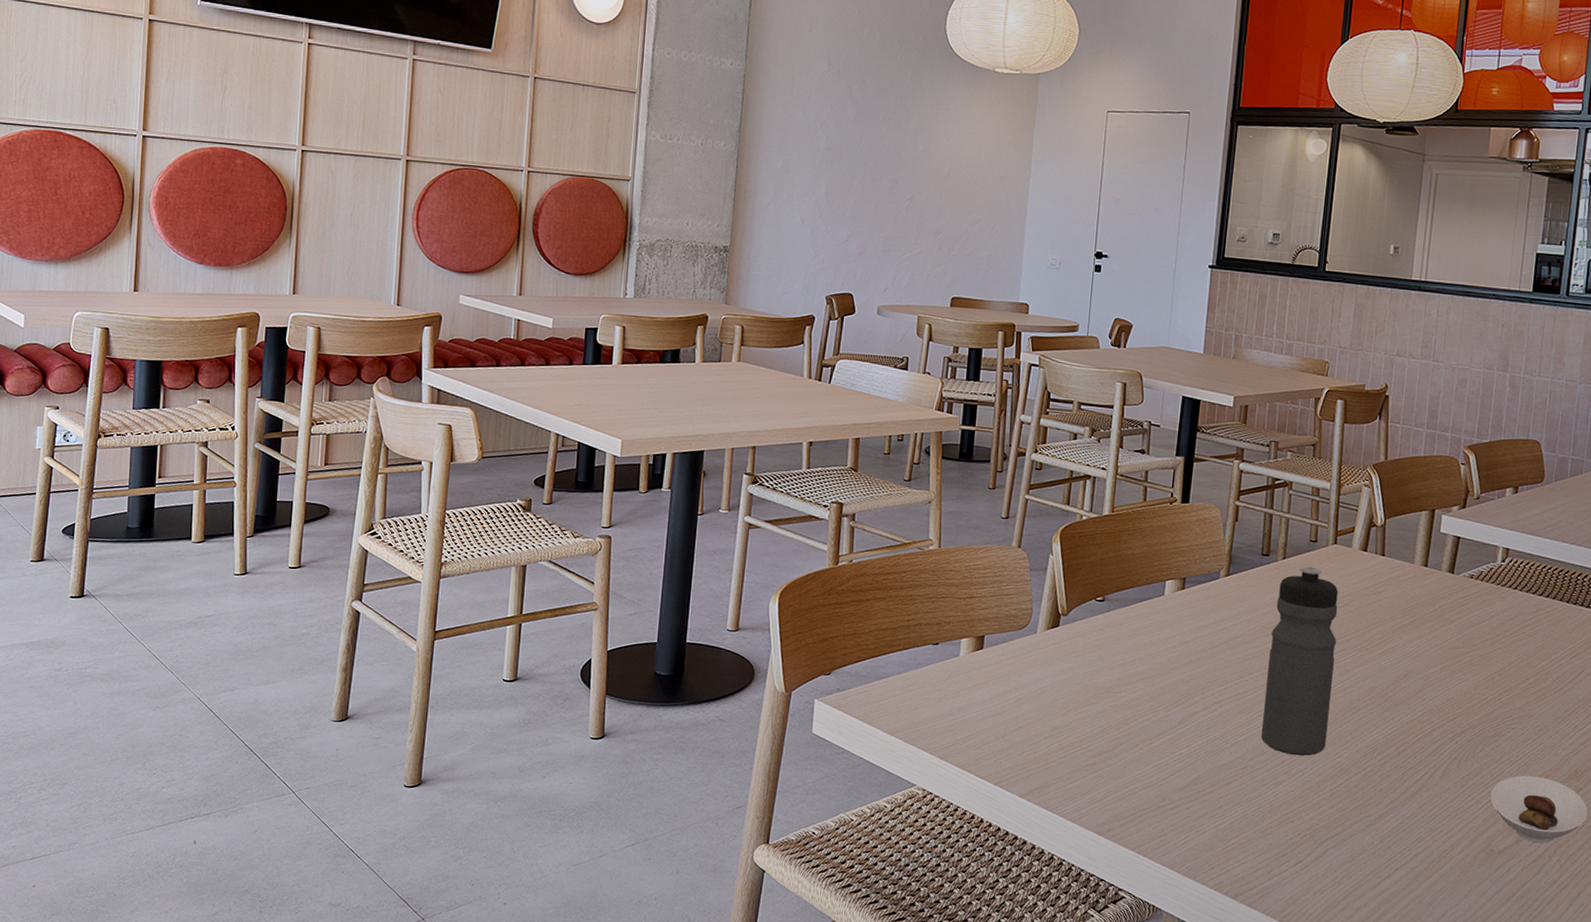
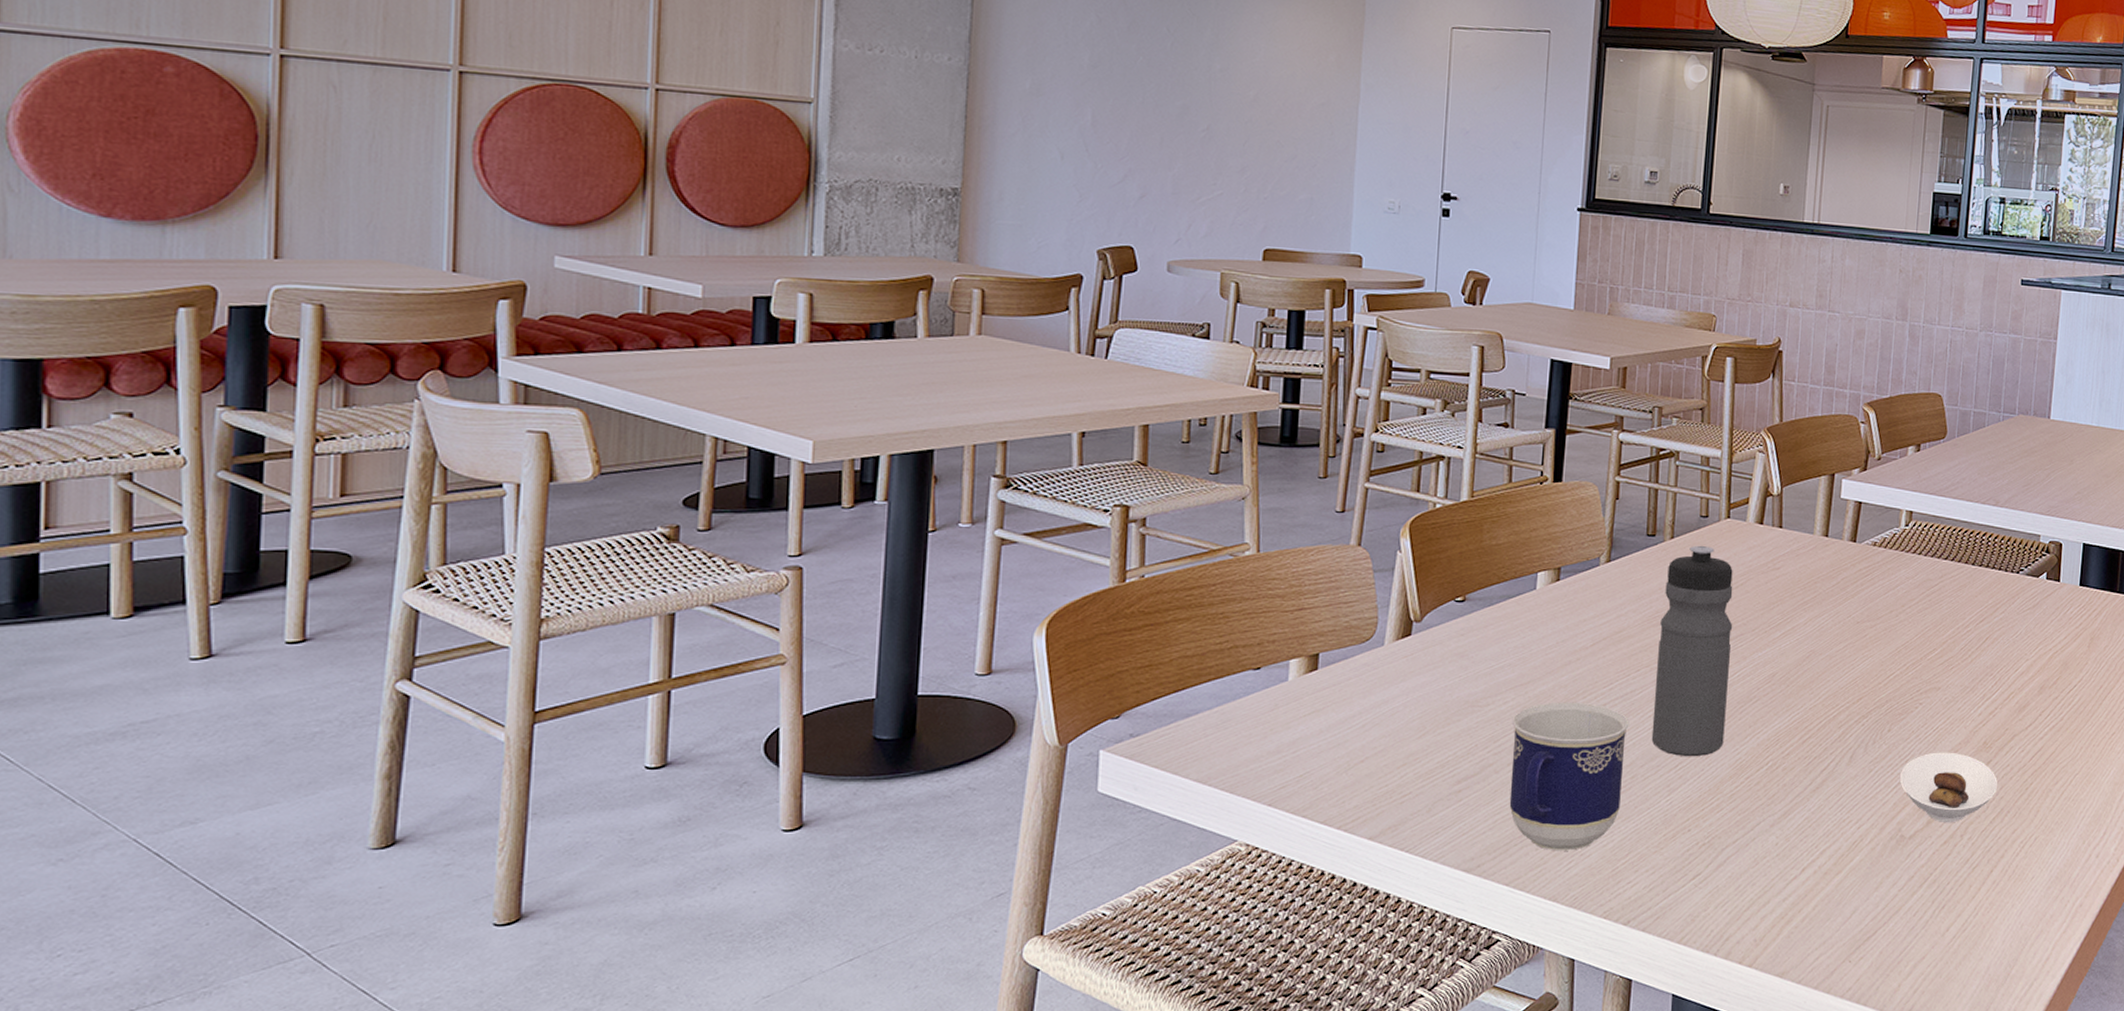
cup: none [1136,694,1242,827] -> present [1509,702,1630,851]

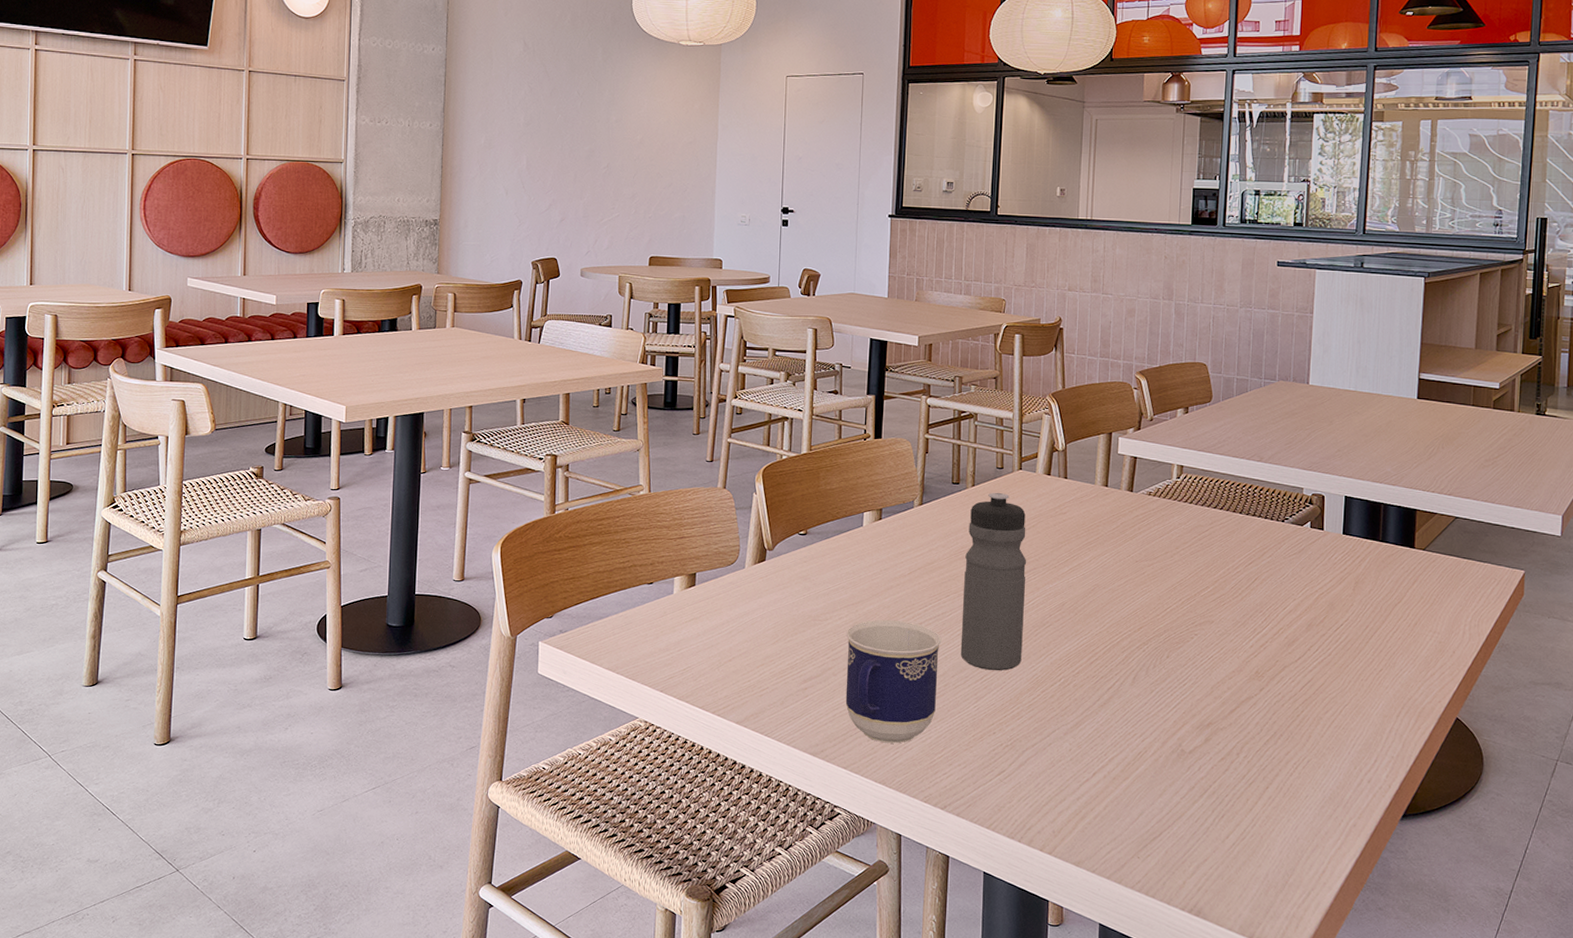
saucer: present [1899,752,1998,823] -> none [1178,678,1271,742]

